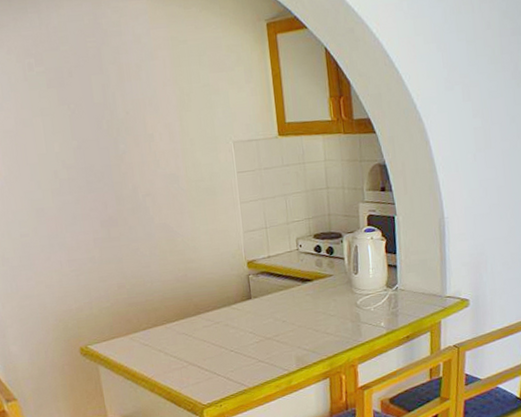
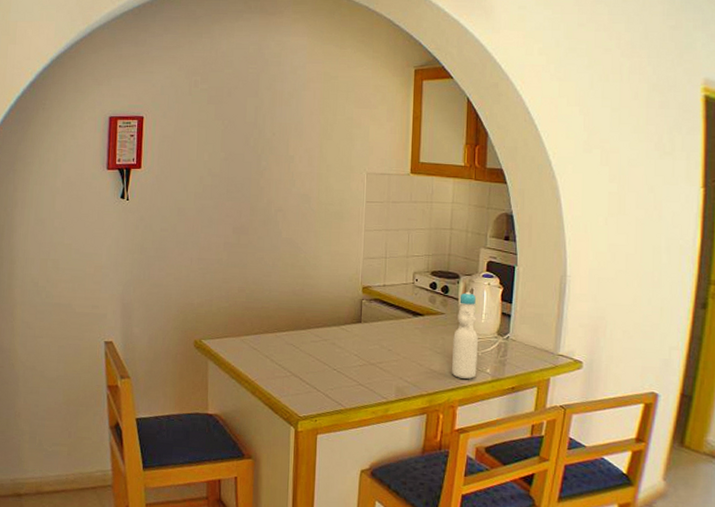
bottle: none [344,249,372,337] -> present [451,291,478,379]

